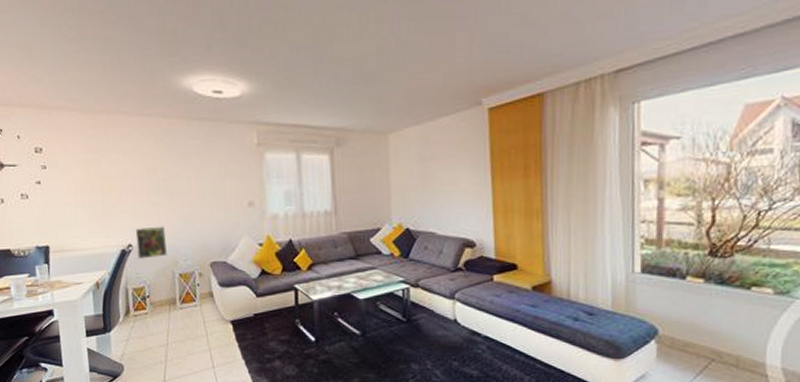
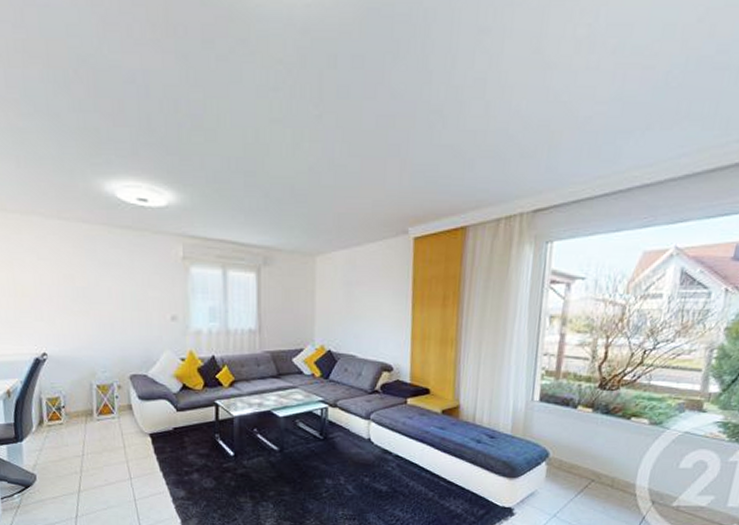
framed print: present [135,226,167,259] -> none [50,336,85,369]

